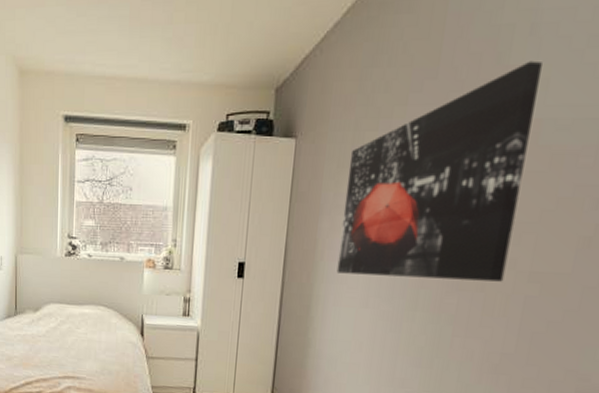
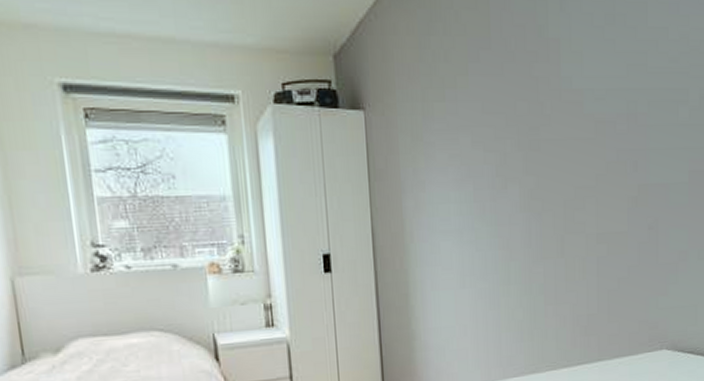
wall art: present [336,60,542,282] -> none [422,35,578,255]

